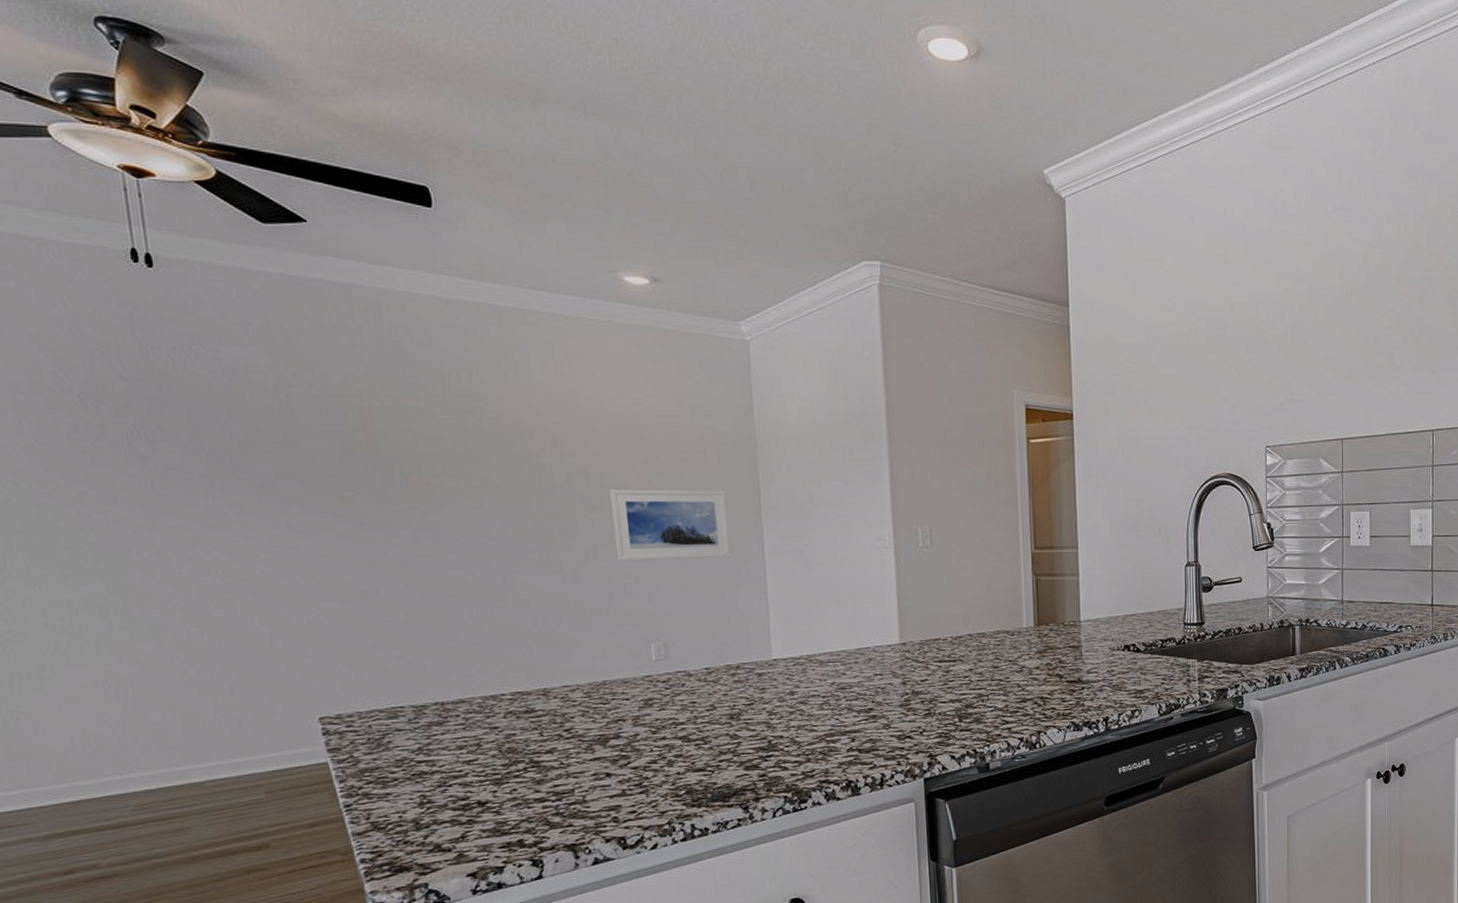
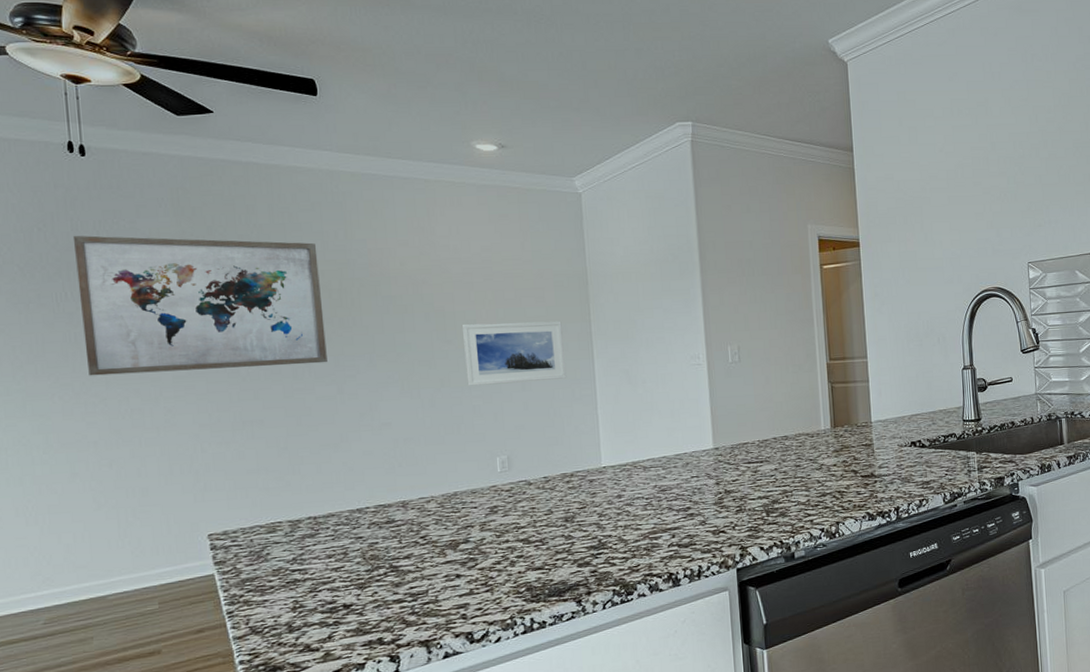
wall art: none [142,362,453,531] -> present [72,235,328,376]

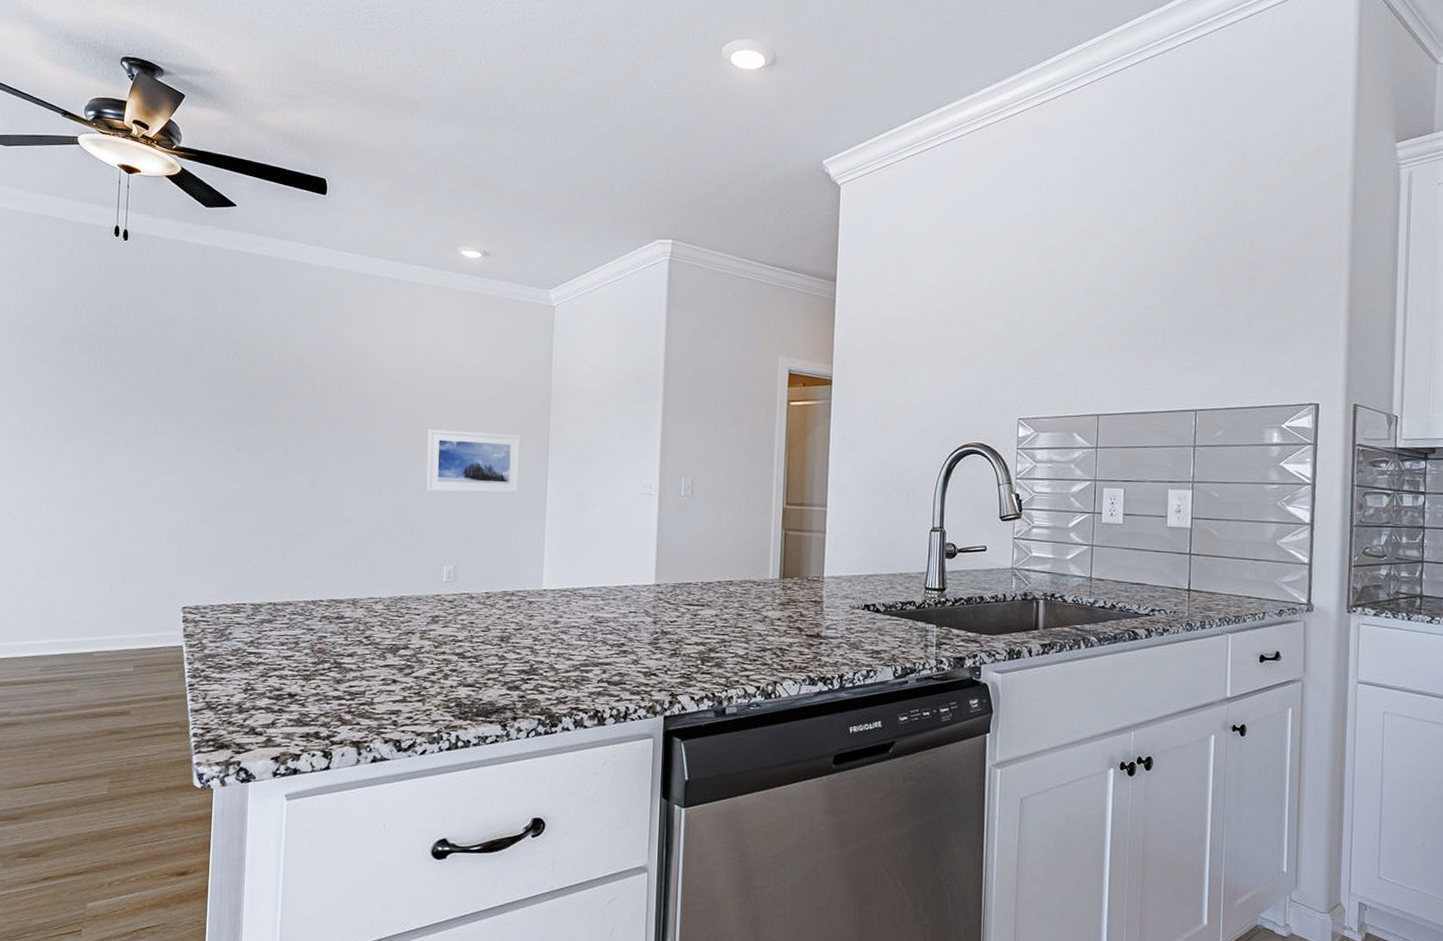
wall art: present [72,235,328,376] -> none [105,312,308,454]

